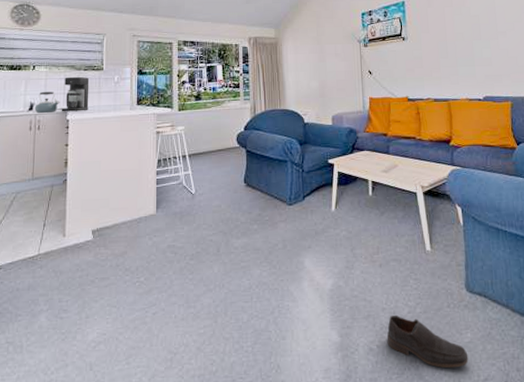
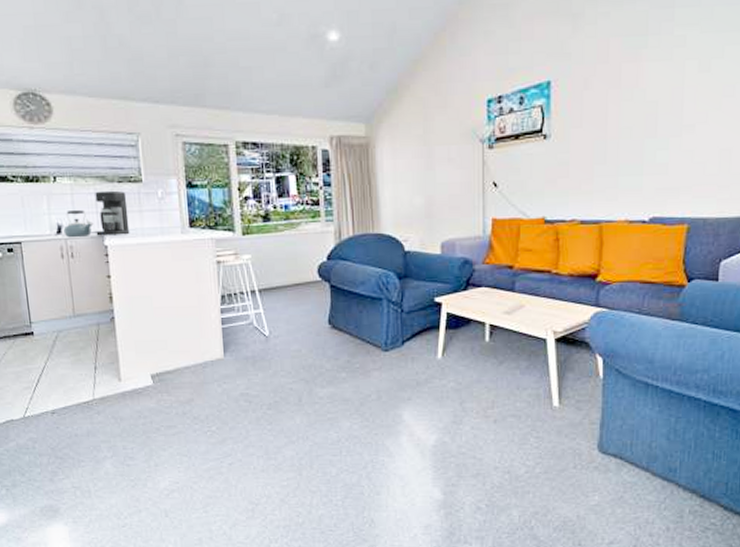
shoe: present [386,315,469,369] -> none [498,474,593,530]

